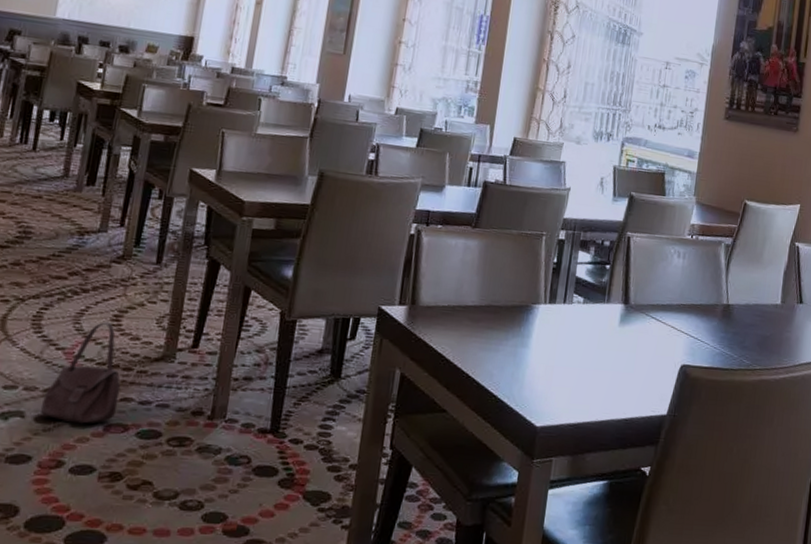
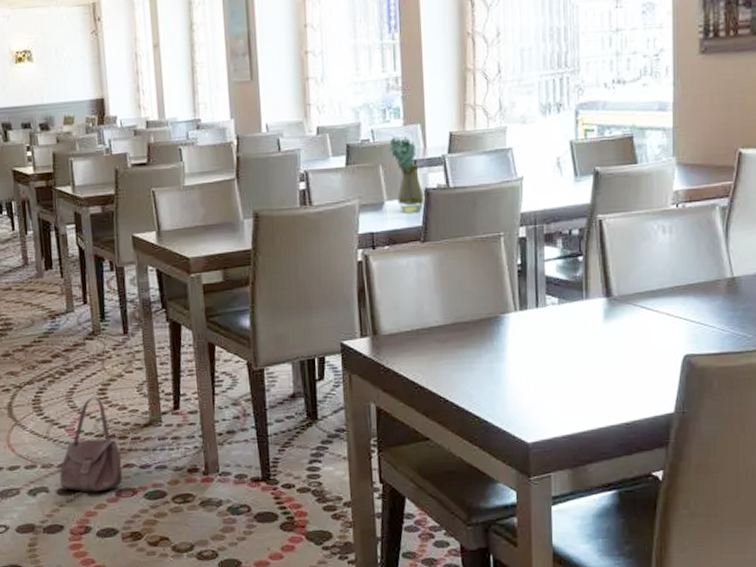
vase: none [457,129,483,202] -> present [389,134,425,215]

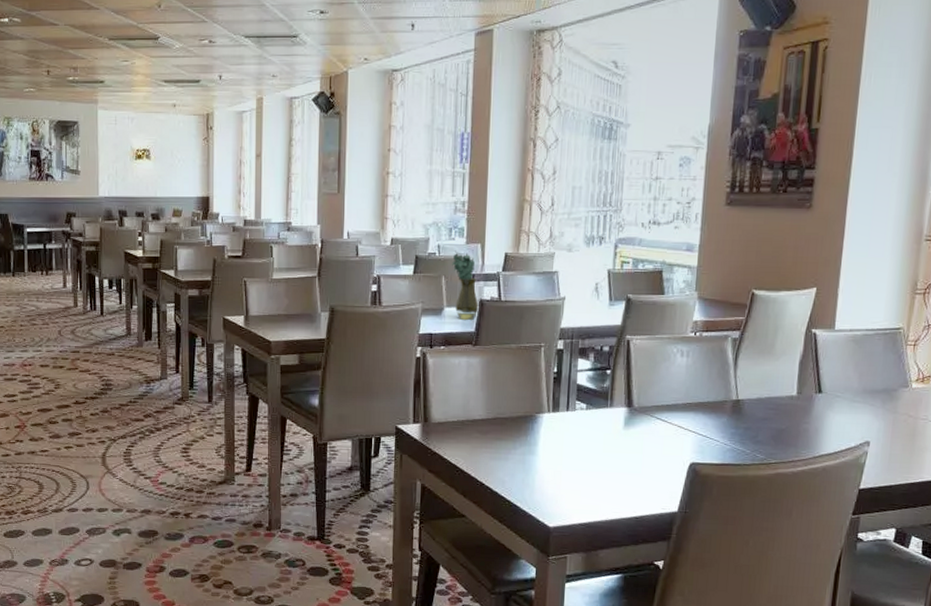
handbag: present [59,397,123,492] -> none [141,454,197,537]

